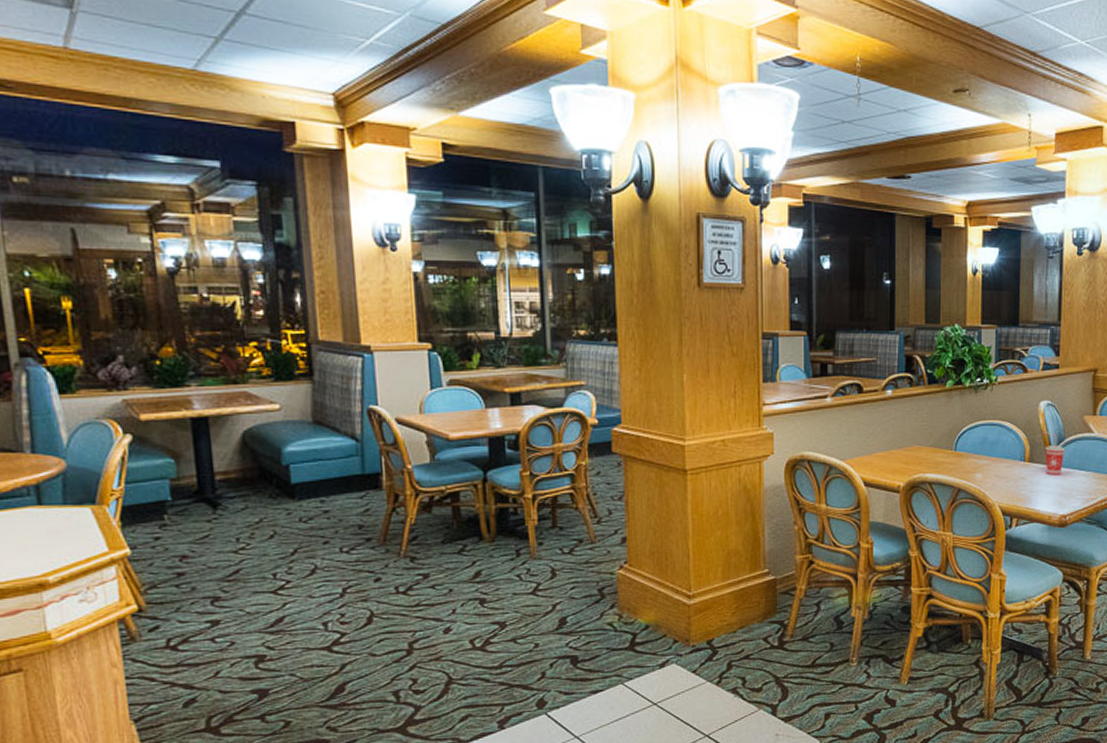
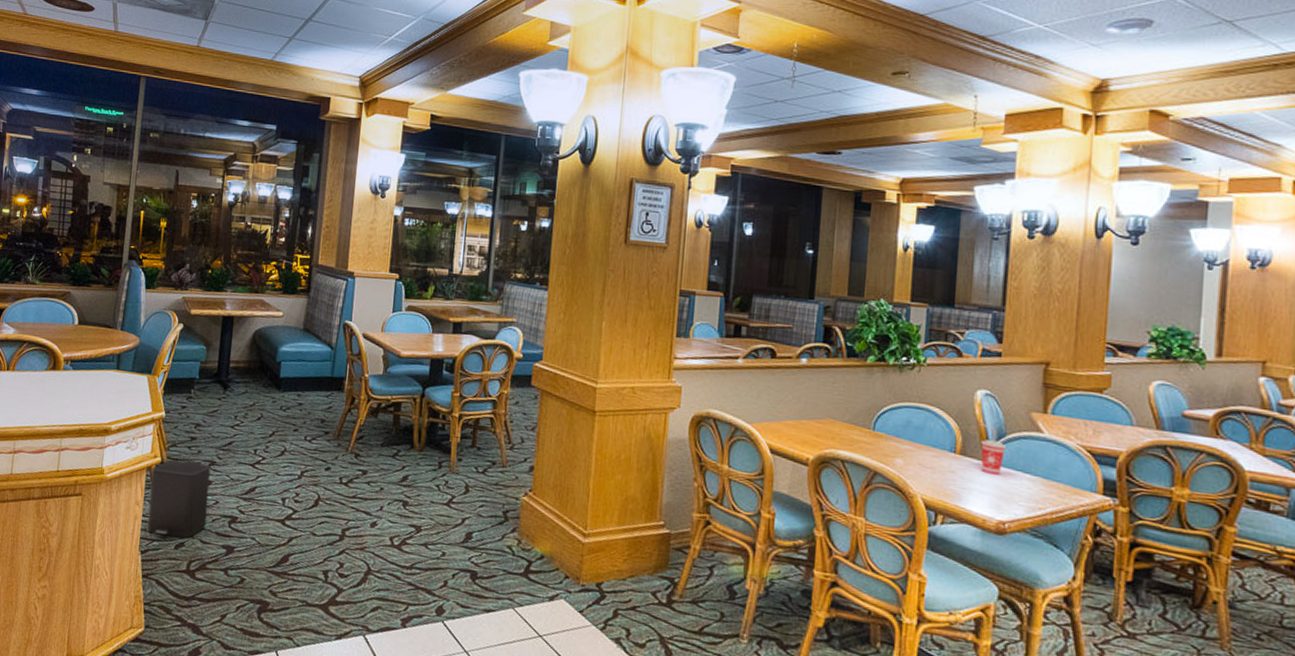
pedal bin: none [126,601,222,697] -> present [147,460,211,539]

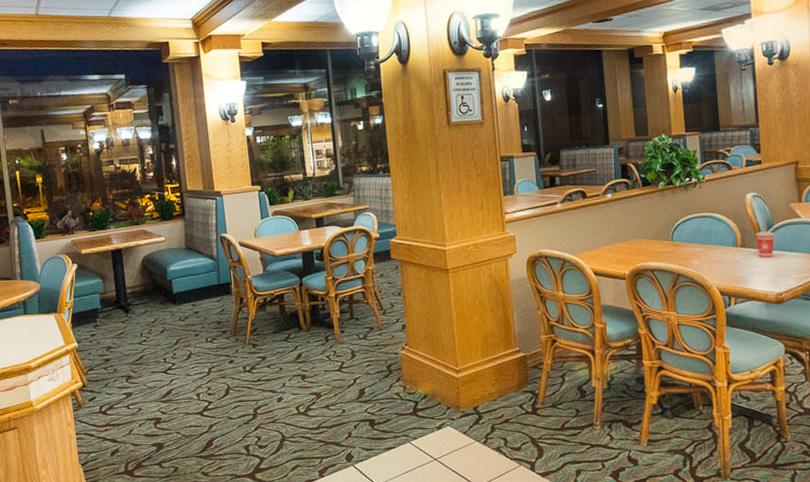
pedal bin: present [147,460,211,539] -> none [75,379,134,448]

